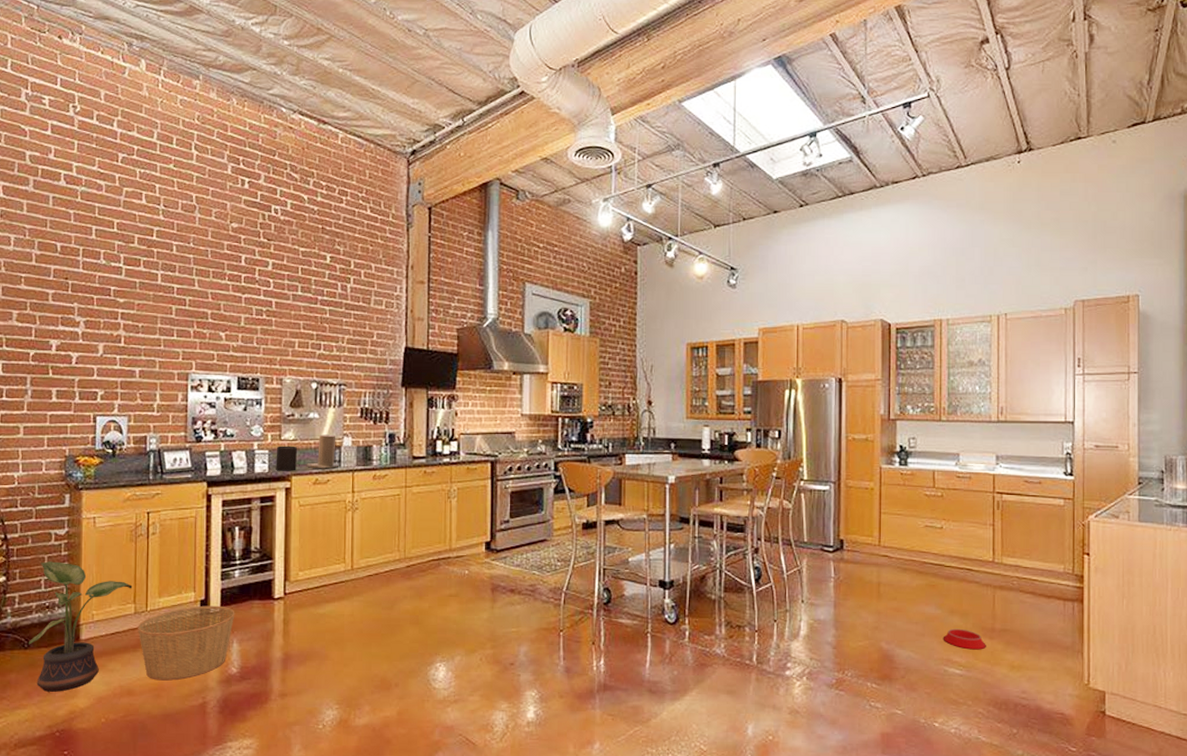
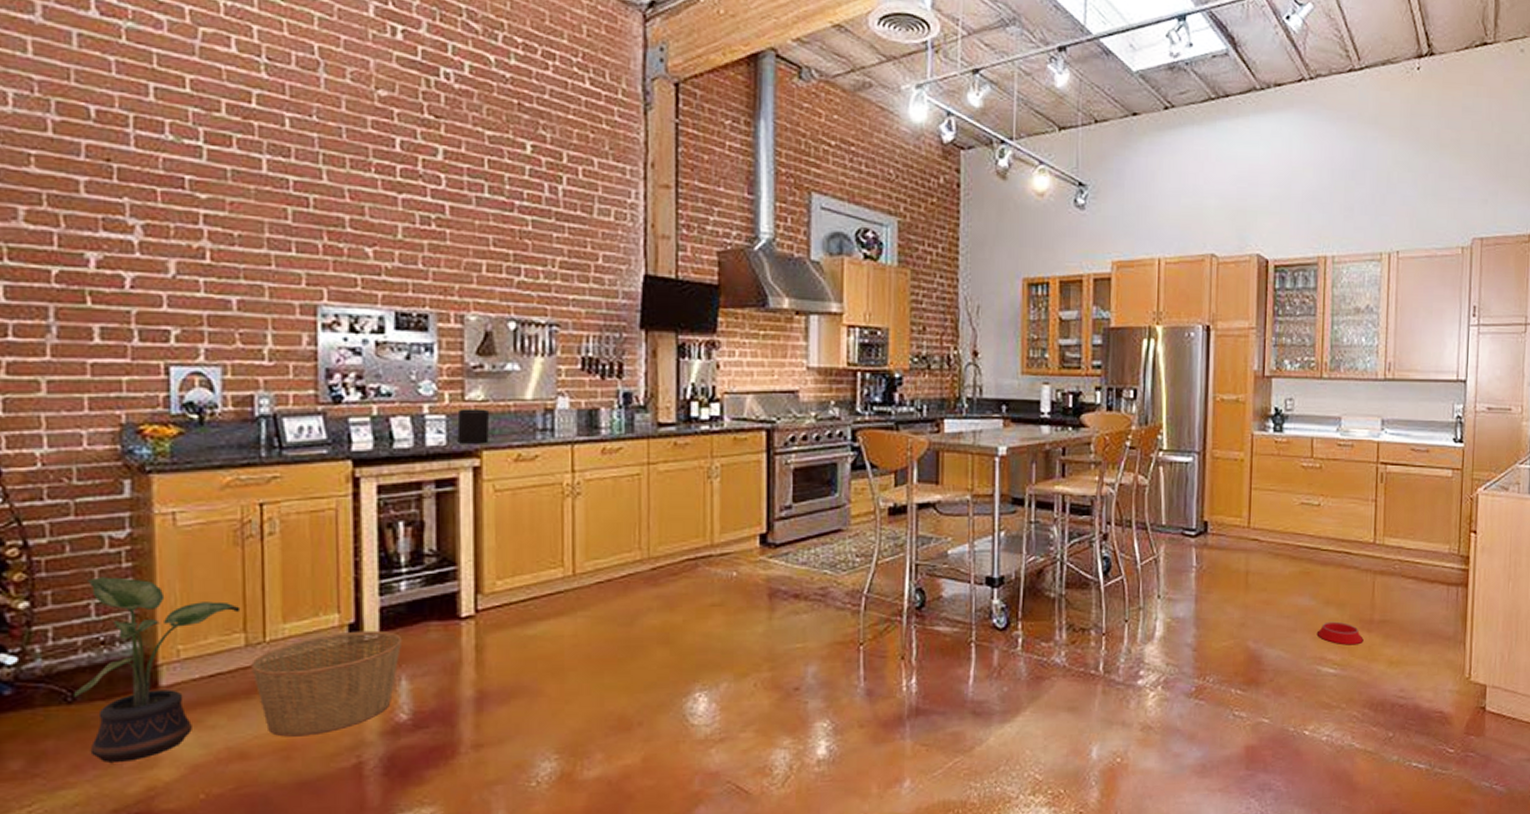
paper towel: present [307,434,339,469] -> none [504,393,552,441]

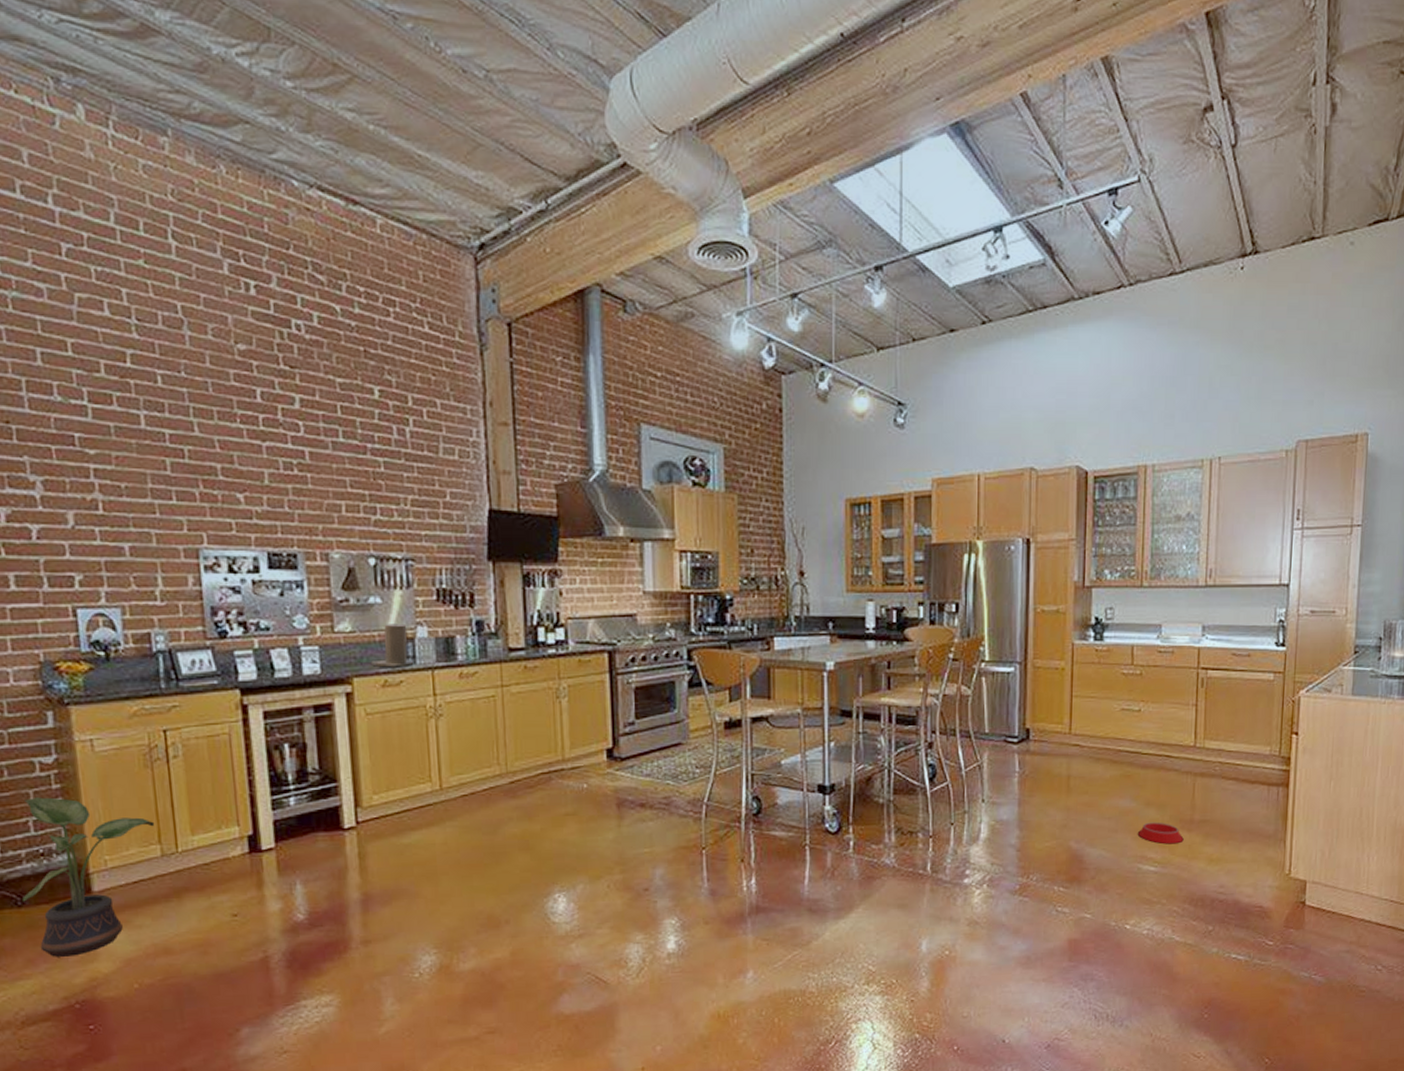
basket: present [251,630,403,737] -> none [168,841,295,935]
pen holder: present [457,408,490,444] -> none [329,639,358,672]
paper towel: none [504,393,552,441] -> present [371,624,414,668]

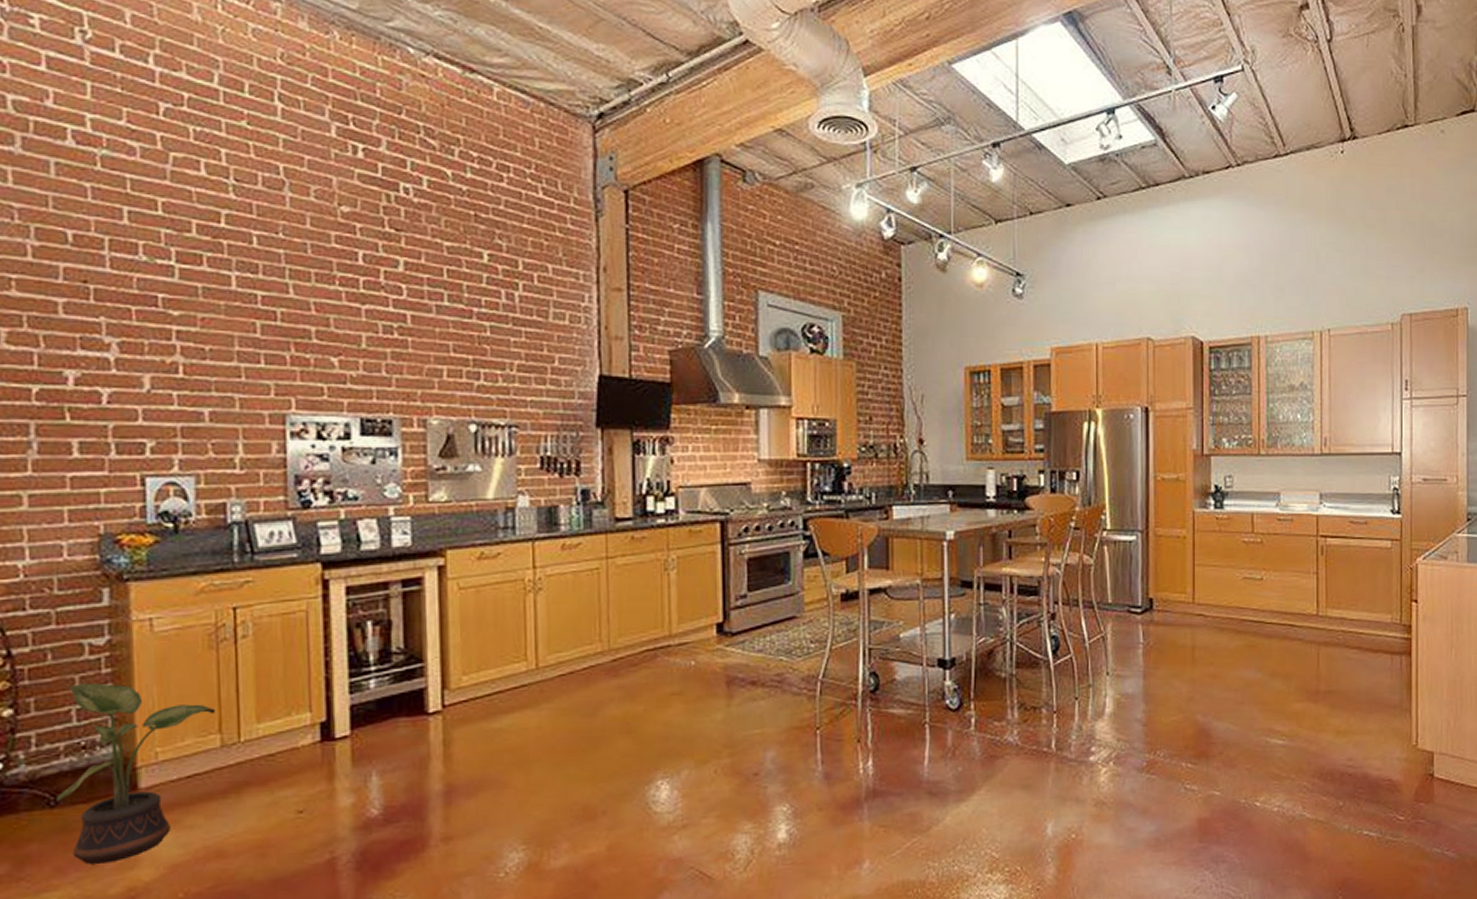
paper towel: present [371,624,414,668] -> none [467,493,514,539]
pet bowl: present [1137,822,1184,845] -> none [1264,693,1310,717]

